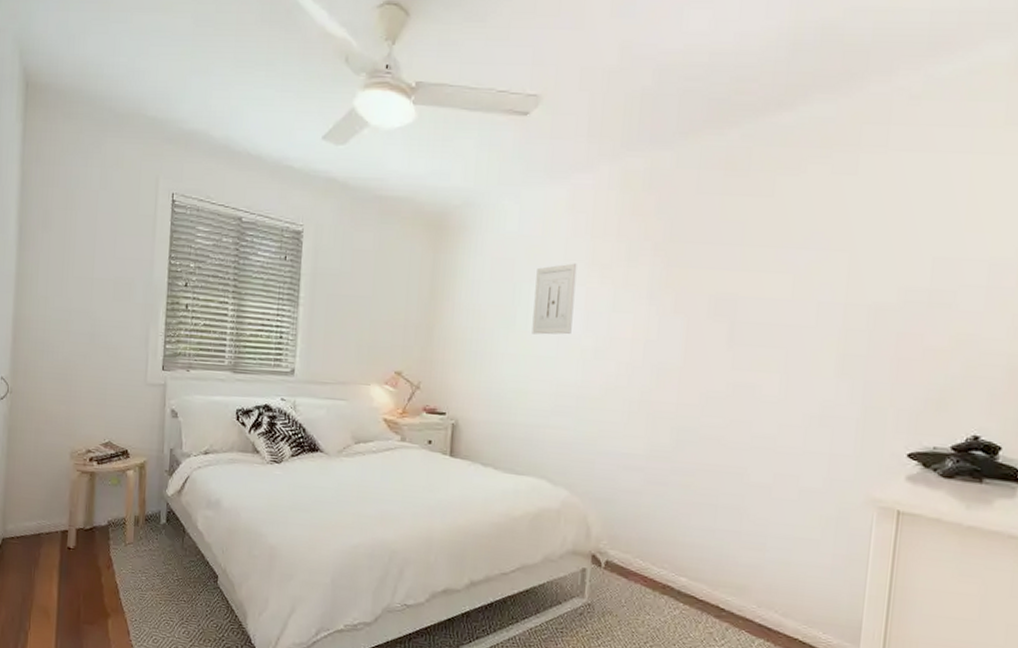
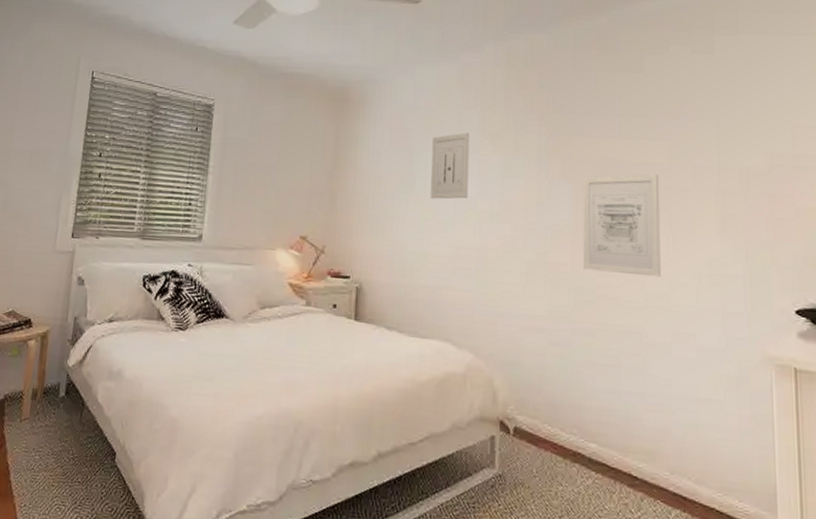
wall art: none [688,310,779,418] -> present [582,174,661,277]

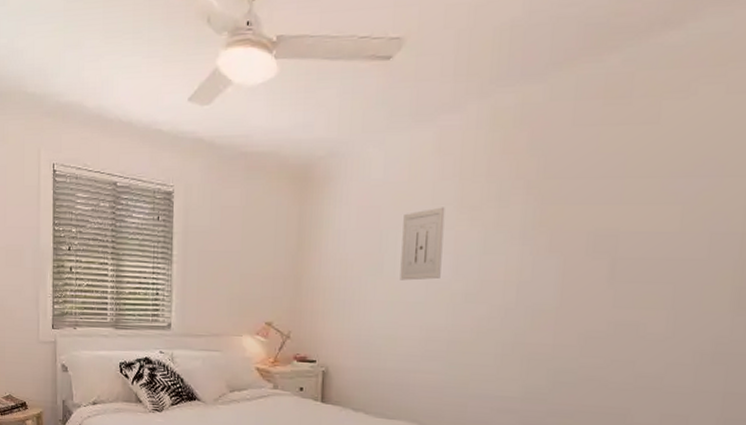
wall art: present [582,174,661,277] -> none [566,245,666,357]

